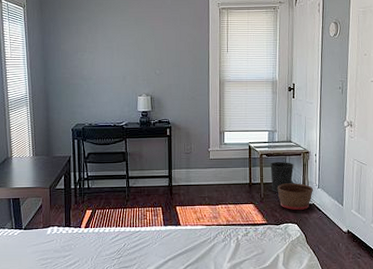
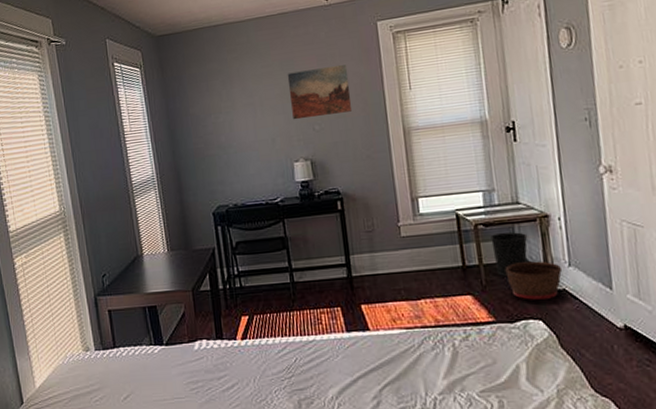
wall art: none [139,27,185,64] -> present [287,65,353,120]

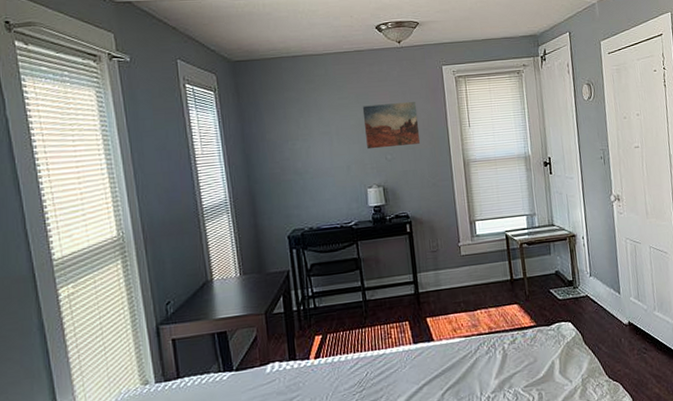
wastebasket: present [490,231,528,276] -> none [532,249,560,287]
basket: present [505,261,562,300] -> none [543,273,585,306]

